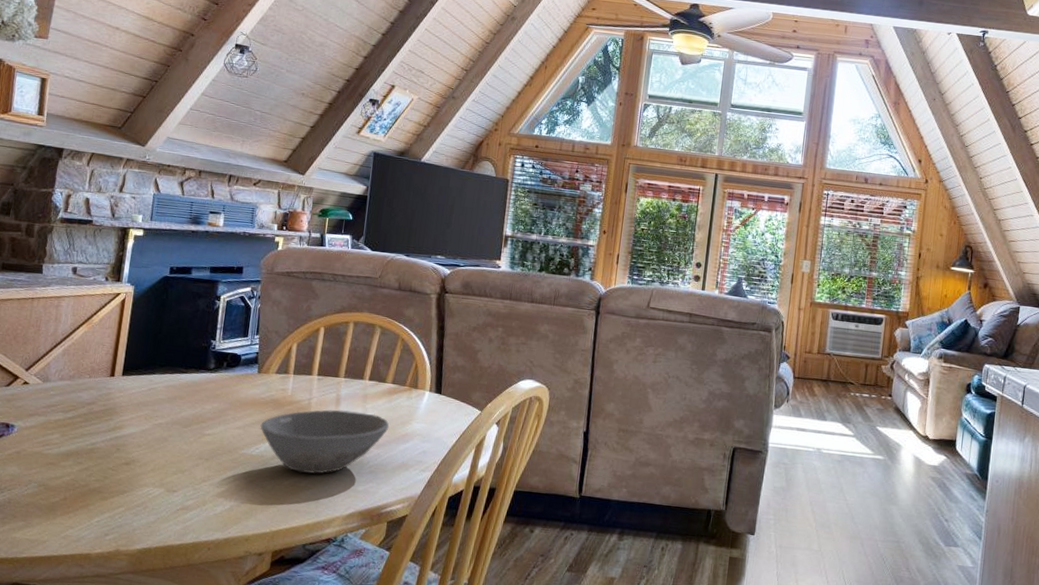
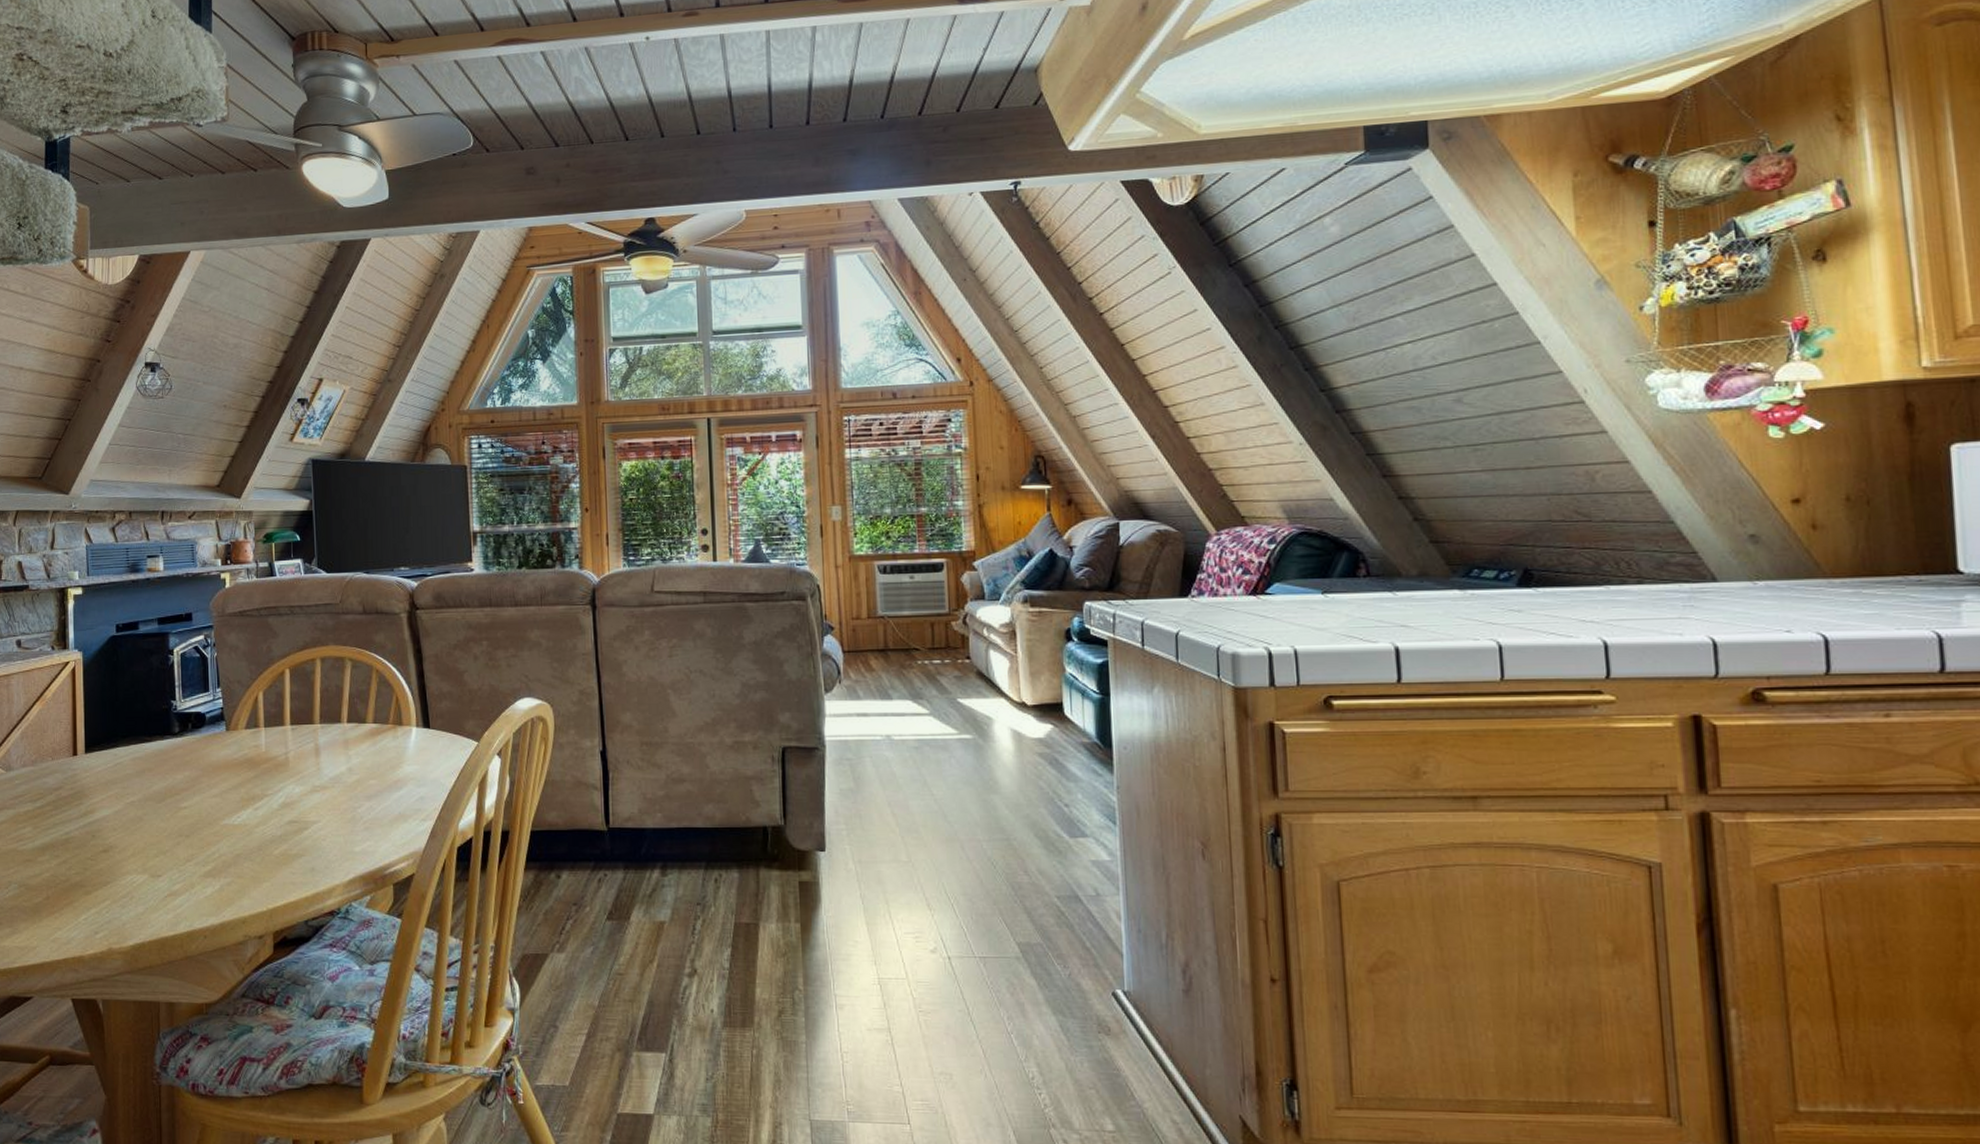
bowl: present [260,409,390,474] -> none [238,761,378,839]

